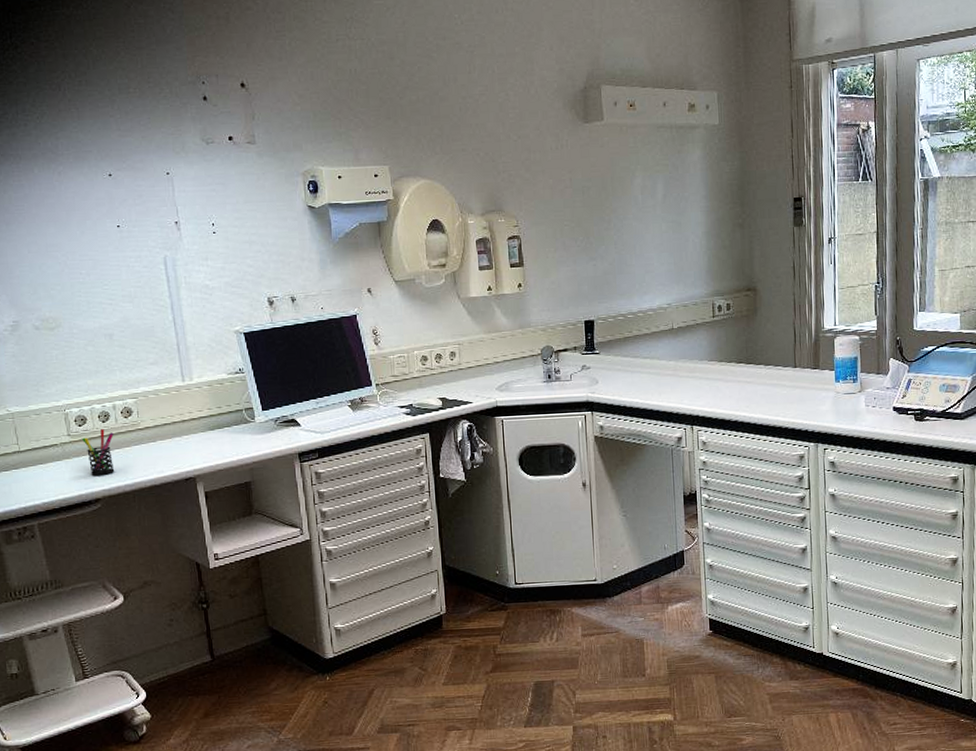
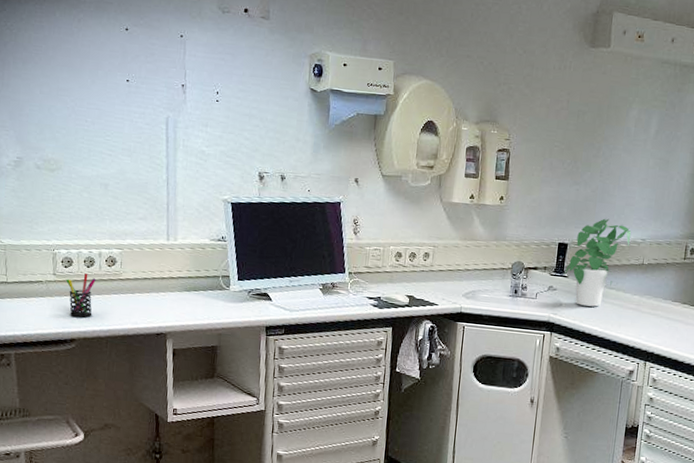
potted plant: none [595,289,656,380] -> present [564,218,632,307]

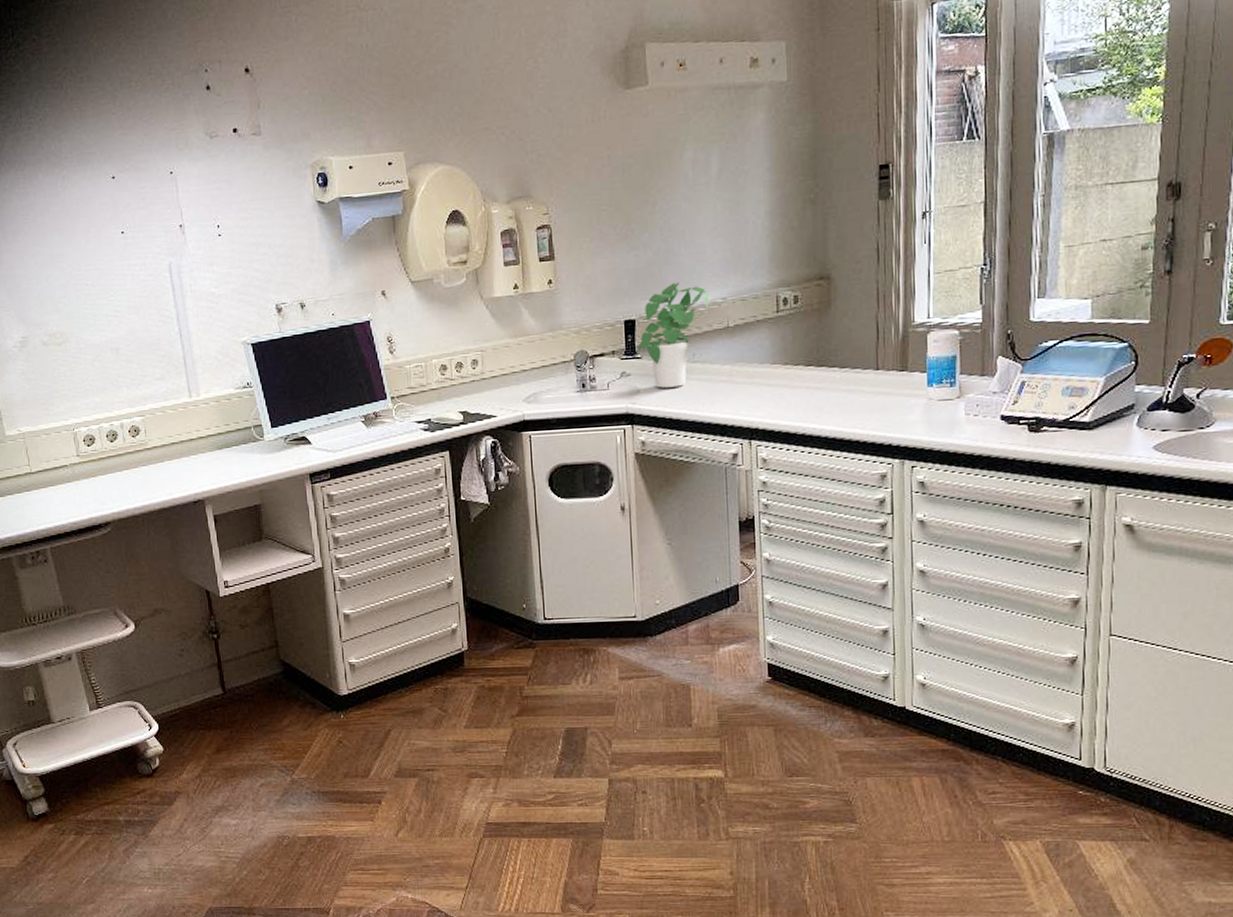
pen holder: present [66,273,96,318] -> none [91,449,124,498]

